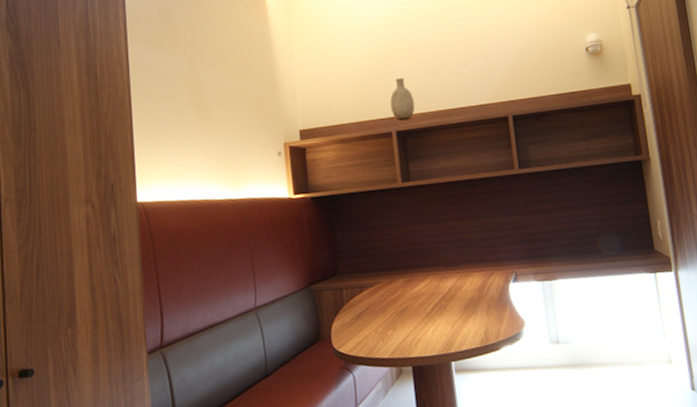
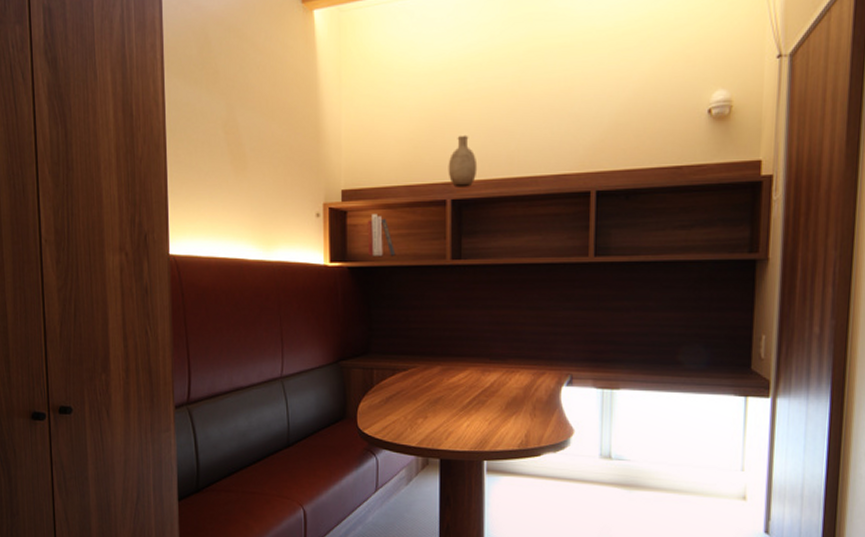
books: none [325,148,353,187] -> present [367,214,396,257]

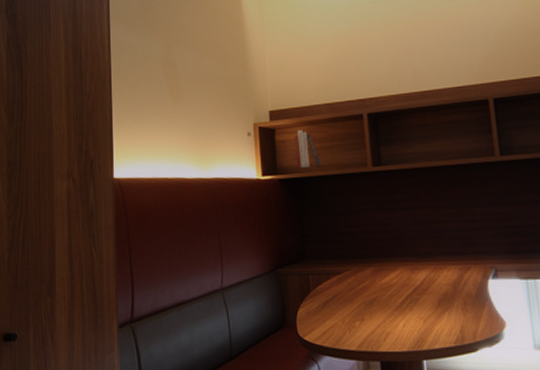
decorative vase: present [448,135,478,187] -> none [361,58,388,103]

